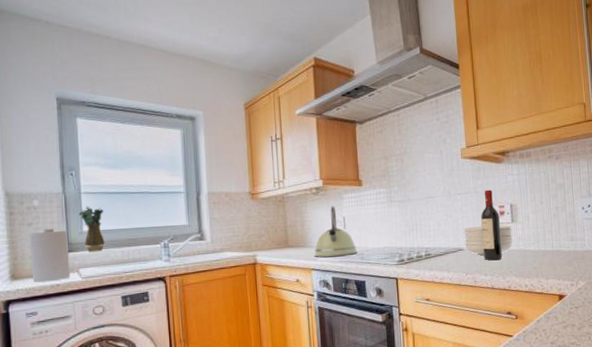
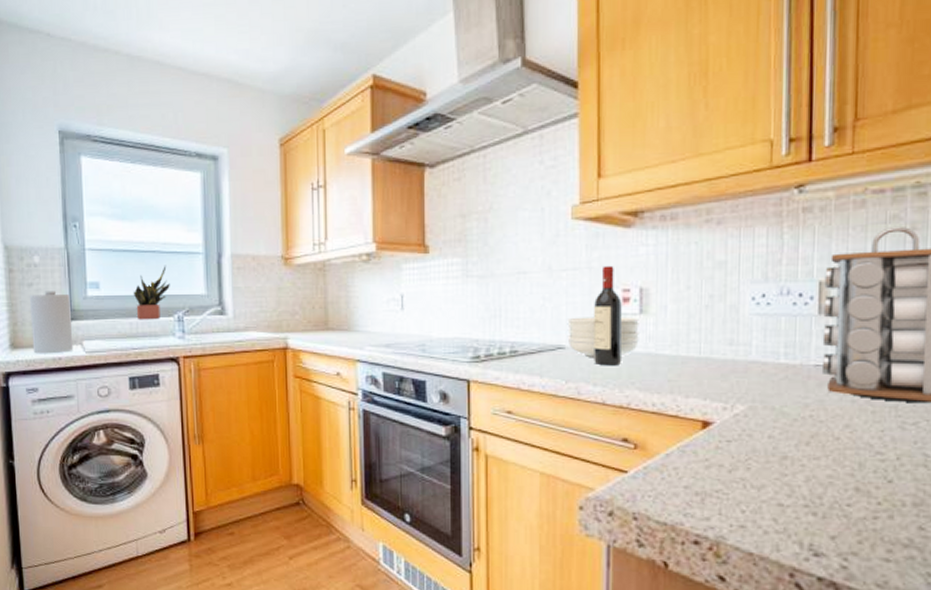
vase: present [79,205,105,253] -> none [83,265,111,322]
potted plant: none [124,203,157,249] -> present [133,265,170,320]
kettle: present [314,206,358,258] -> none [361,278,418,346]

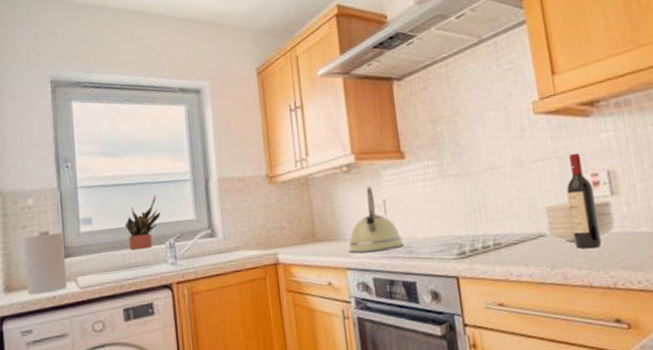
kettle: none [361,278,418,346] -> present [348,186,404,253]

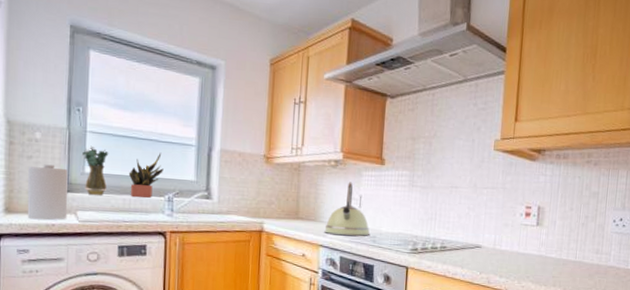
vase: none [76,202,104,257] -> present [83,145,109,197]
bowl: present [543,199,615,243] -> none [483,224,536,256]
wine bottle: present [566,153,602,249] -> none [501,187,525,263]

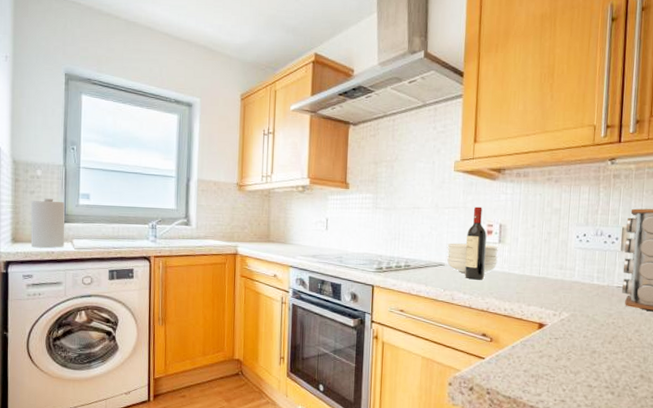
vase: present [83,145,109,197] -> none [77,180,100,226]
potted plant: present [128,152,163,199] -> none [117,184,147,227]
kettle: present [324,182,371,237] -> none [294,206,337,257]
bowl: none [483,224,536,256] -> present [446,242,498,274]
wine bottle: none [501,187,525,263] -> present [464,206,487,280]

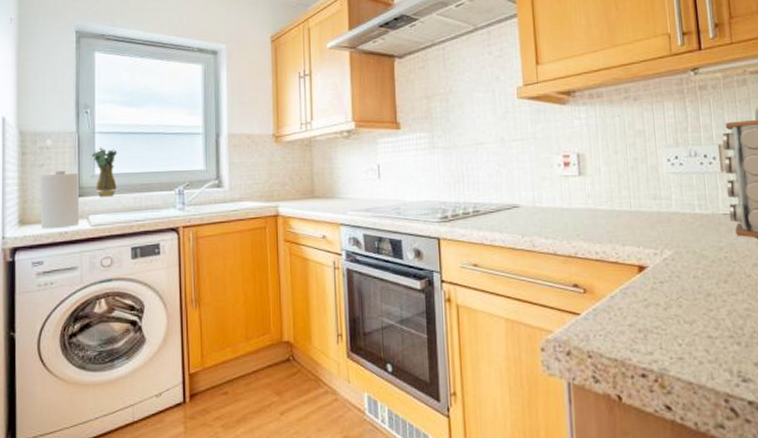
vase: none [77,180,100,226] -> present [92,146,118,198]
bowl: present [446,242,498,274] -> none [519,178,580,215]
wine bottle: present [464,206,487,280] -> none [541,136,568,221]

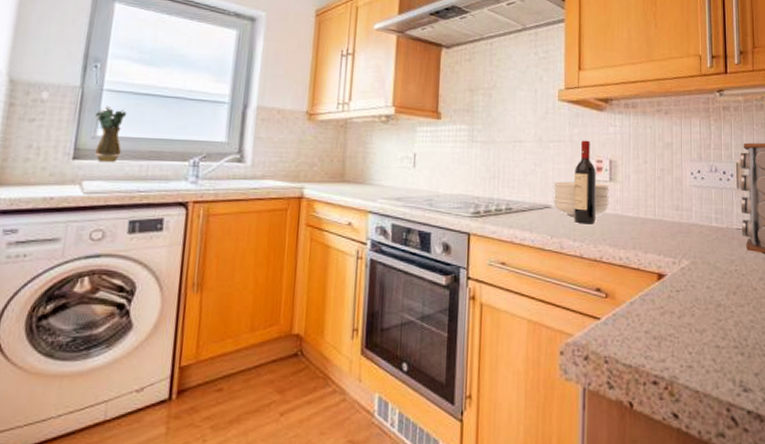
paper towel holder: present [40,170,80,229] -> none [20,127,77,193]
bowl: none [519,178,580,215] -> present [553,181,609,217]
wine bottle: none [541,136,568,221] -> present [574,140,597,224]

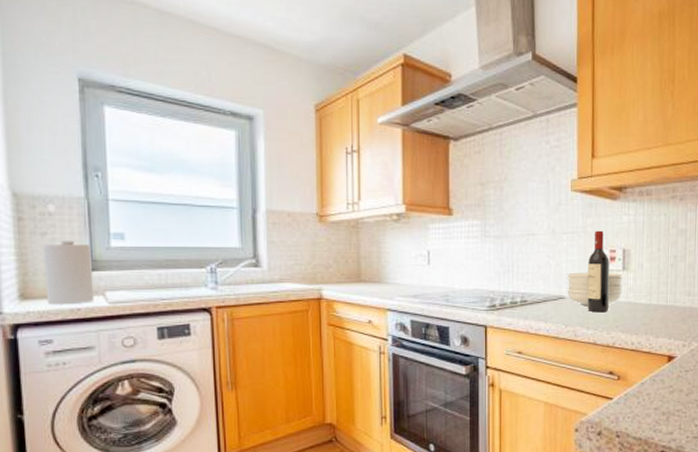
paper towel holder: none [20,127,77,193] -> present [42,240,95,305]
vase: present [95,105,127,163] -> none [106,216,138,273]

